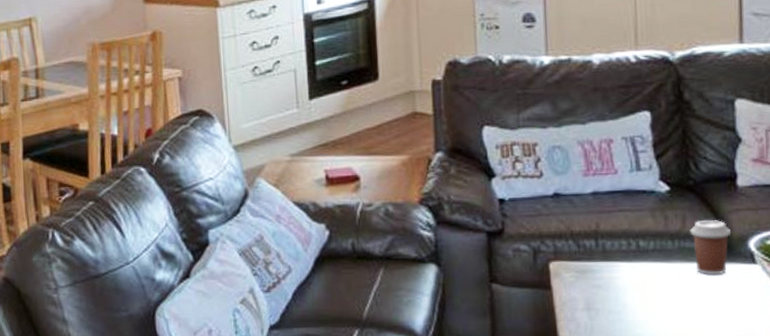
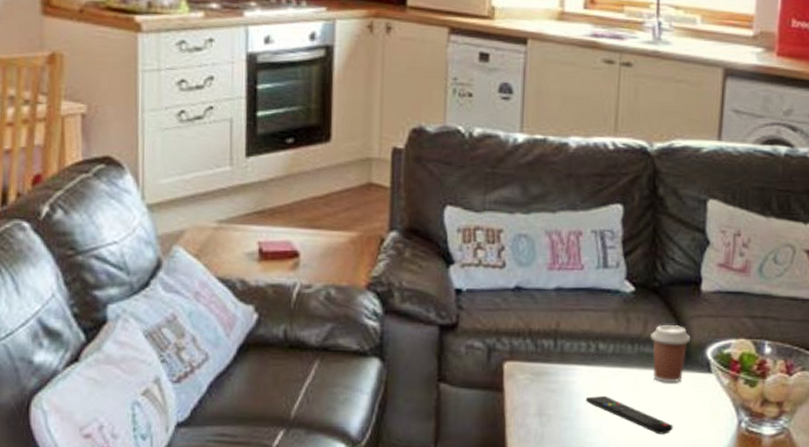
remote control: none [631,289,722,324] -> present [585,395,673,434]

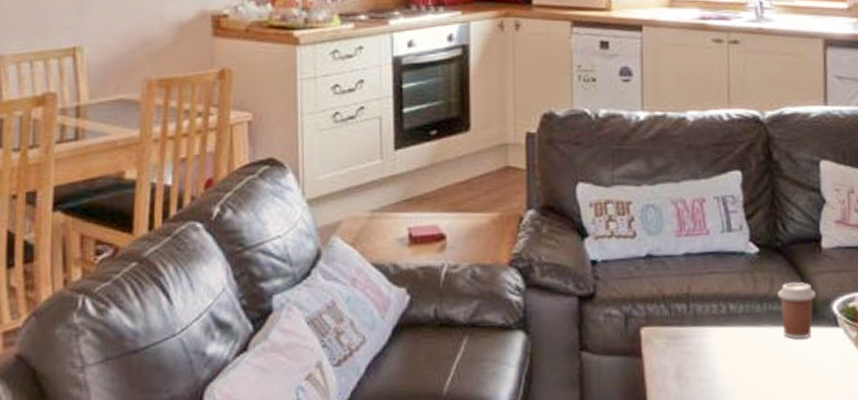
remote control: present [585,395,673,434] -> none [720,355,807,391]

